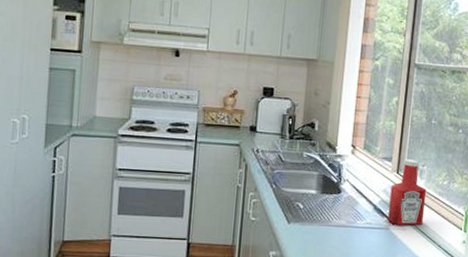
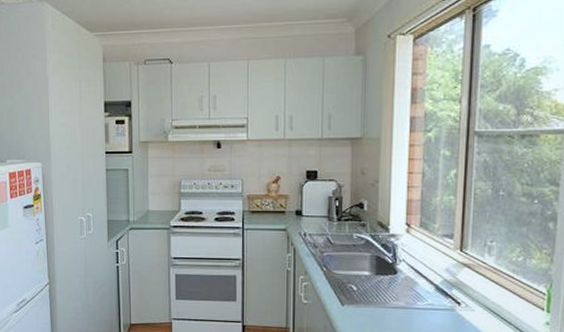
ketchup bottle: present [388,159,427,226] -> none [453,235,498,307]

